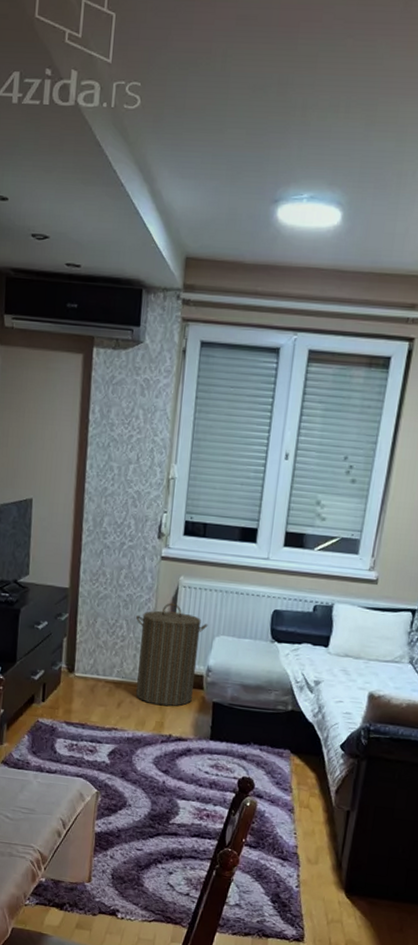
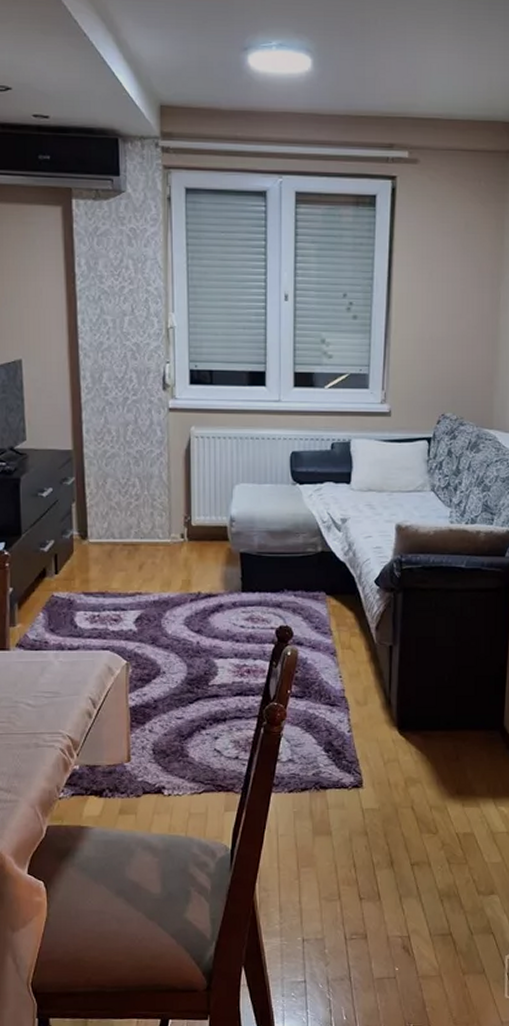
laundry hamper: present [136,603,208,706] -> none [149,455,226,563]

